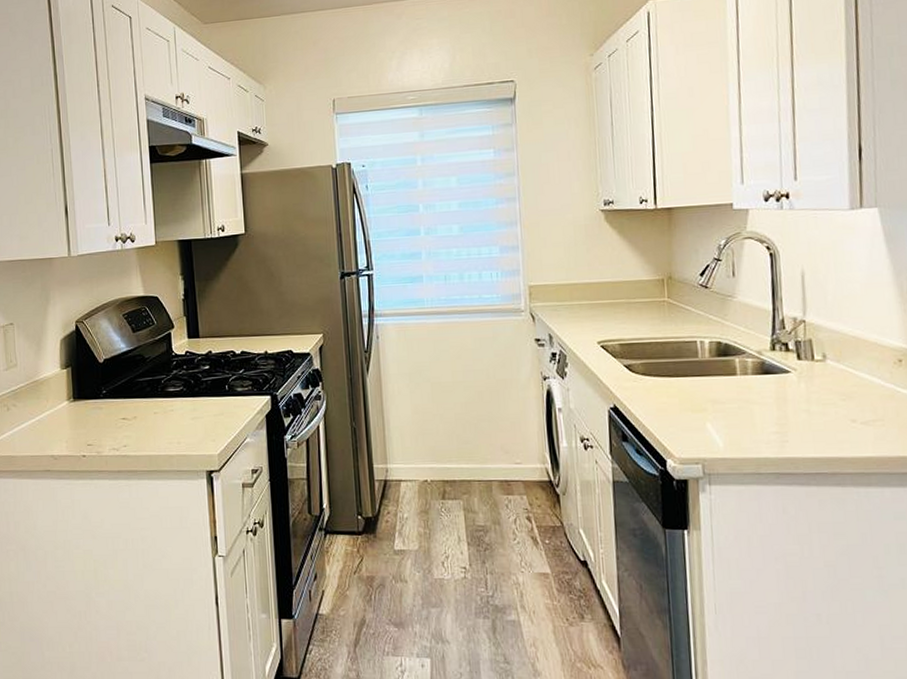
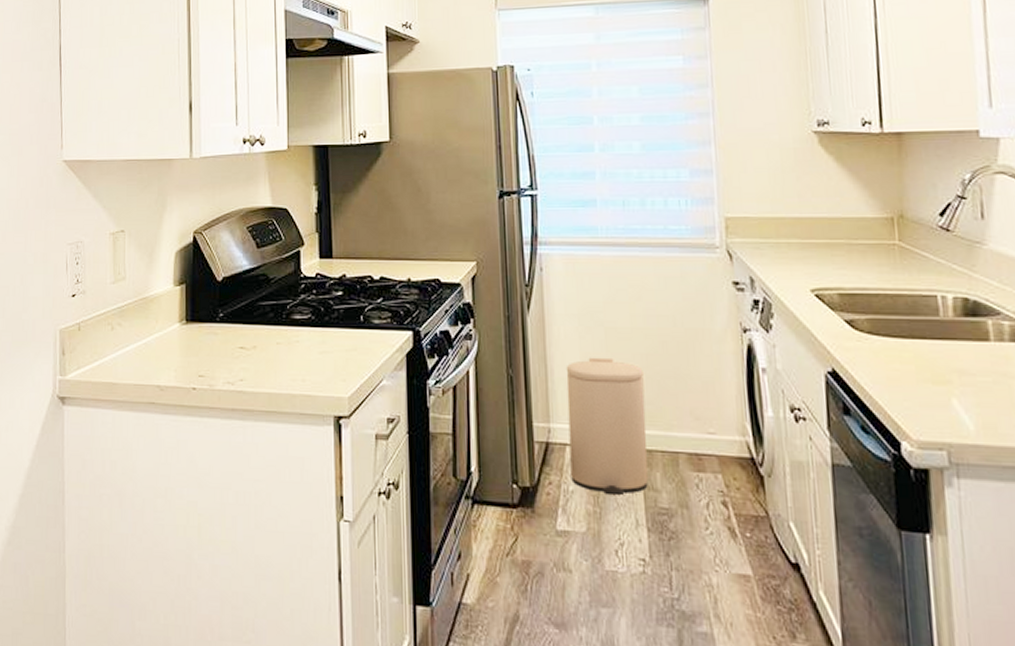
pedal bin: none [399,407,468,519] -> present [566,357,648,496]

